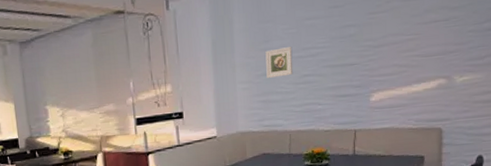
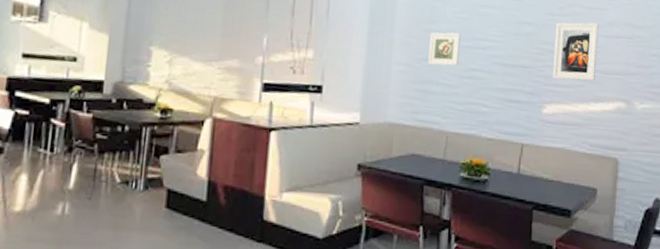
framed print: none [376,12,417,70] -> present [553,22,599,81]

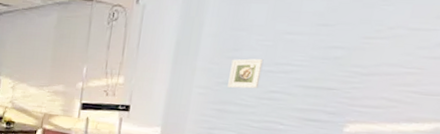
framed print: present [553,22,599,81] -> none [360,43,425,103]

